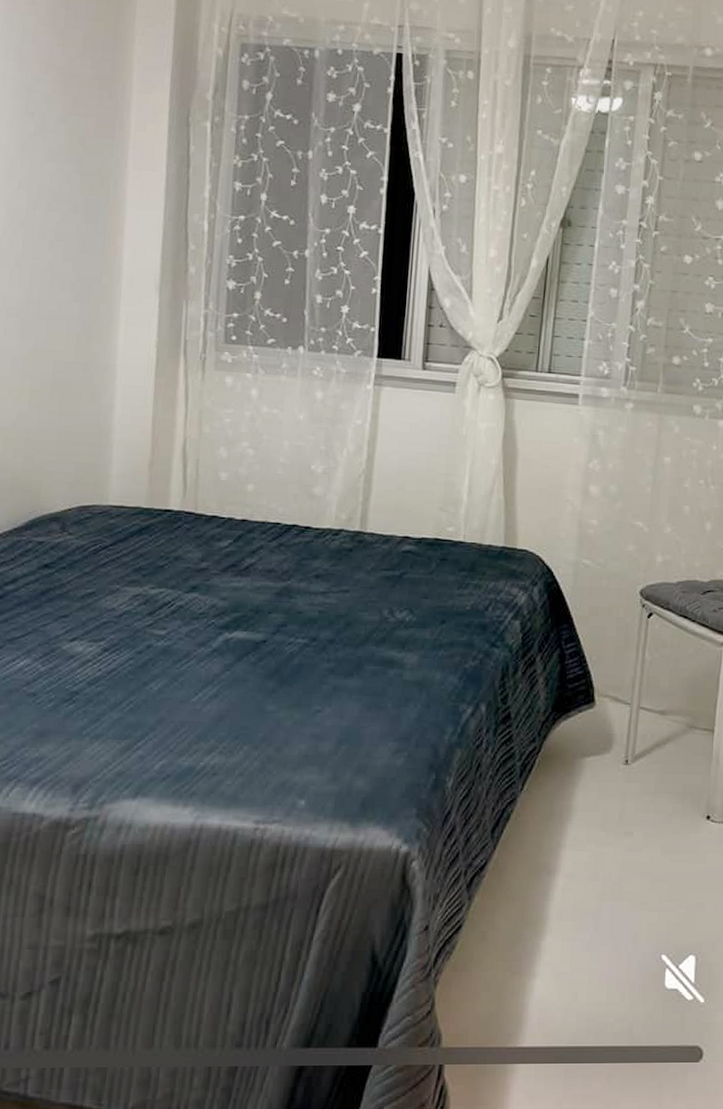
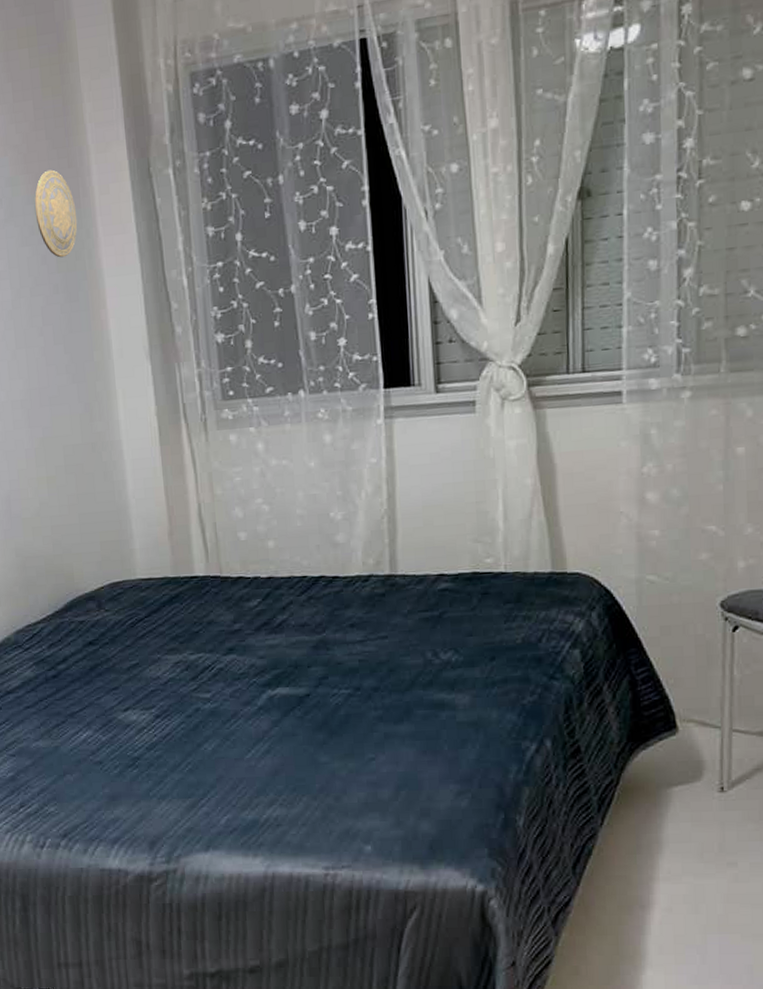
decorative plate: none [67,97,110,181] -> present [34,169,77,258]

